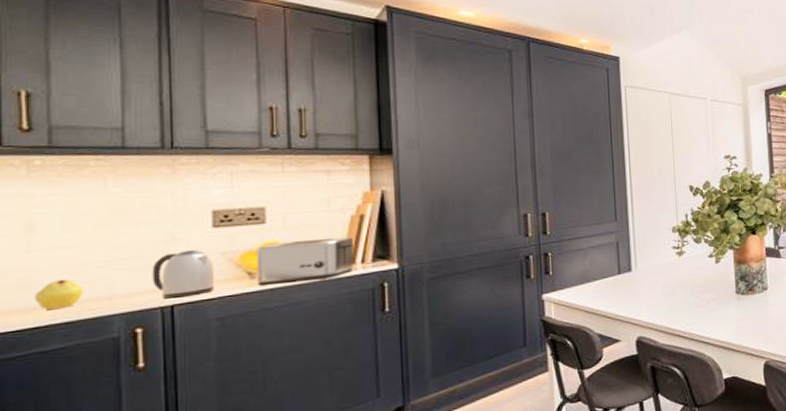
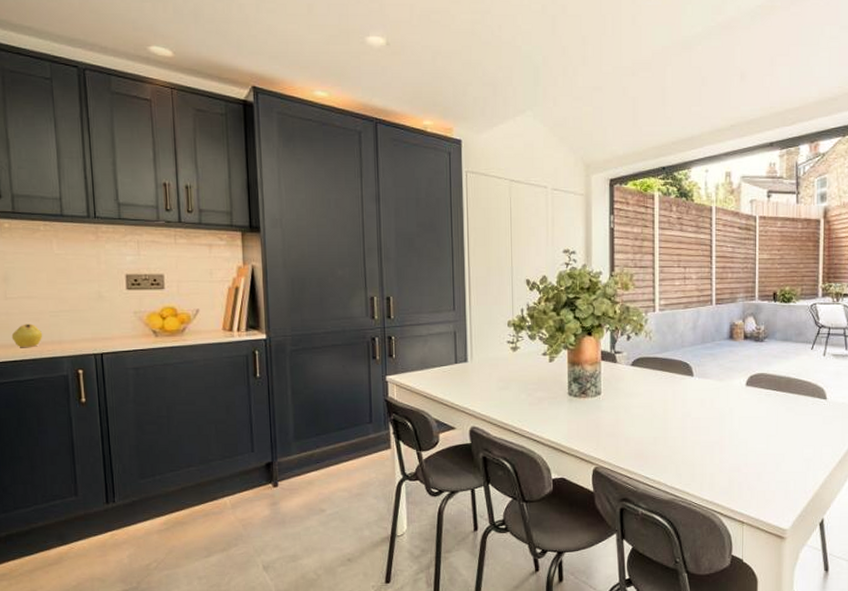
kettle: present [152,250,215,299] -> none [86,308,131,347]
toaster: present [255,236,354,287] -> none [158,306,232,344]

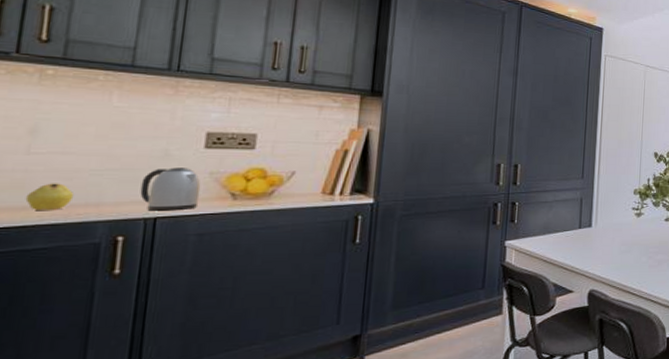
kettle: none [86,308,131,347] -> present [140,167,201,211]

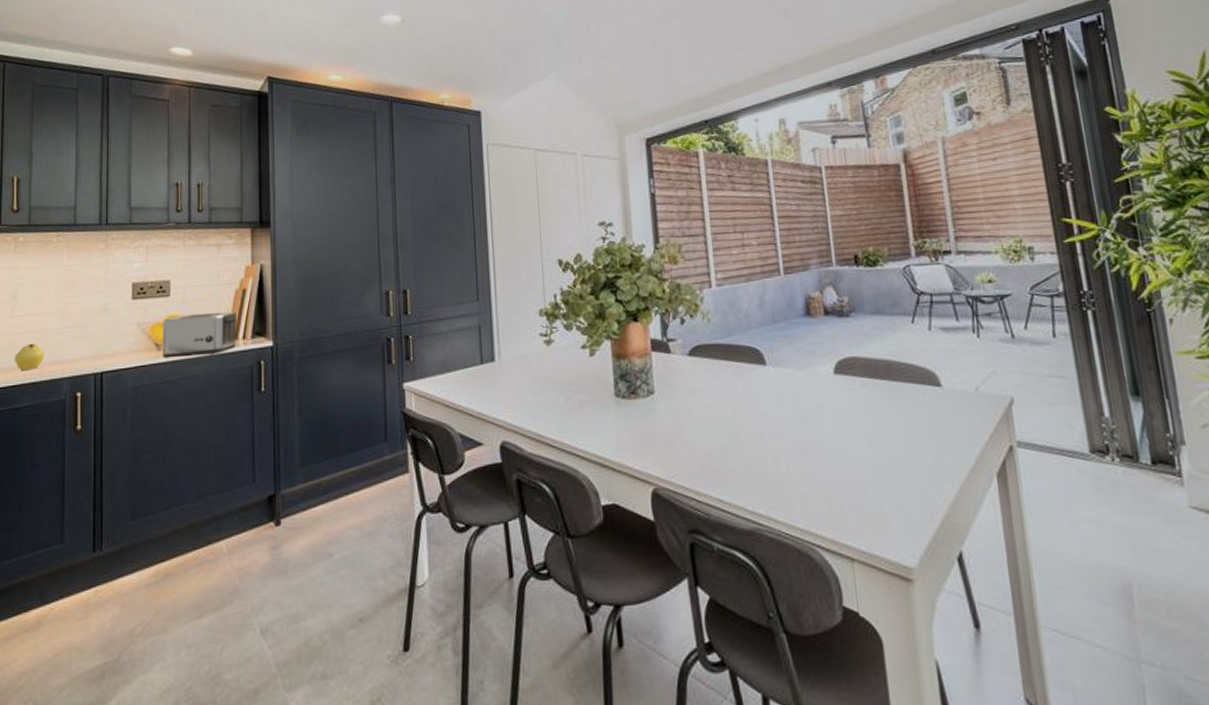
kettle: present [140,167,201,211] -> none [89,320,132,366]
toaster: none [238,167,335,208] -> present [162,311,237,359]

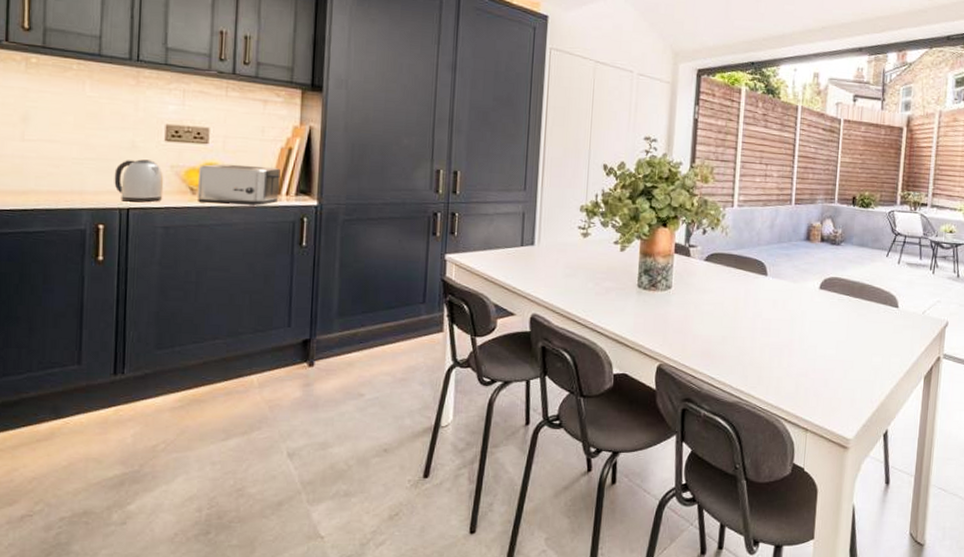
fruit: present [14,343,45,370] -> none [24,169,62,196]
kettle: none [89,320,132,366] -> present [114,159,164,203]

